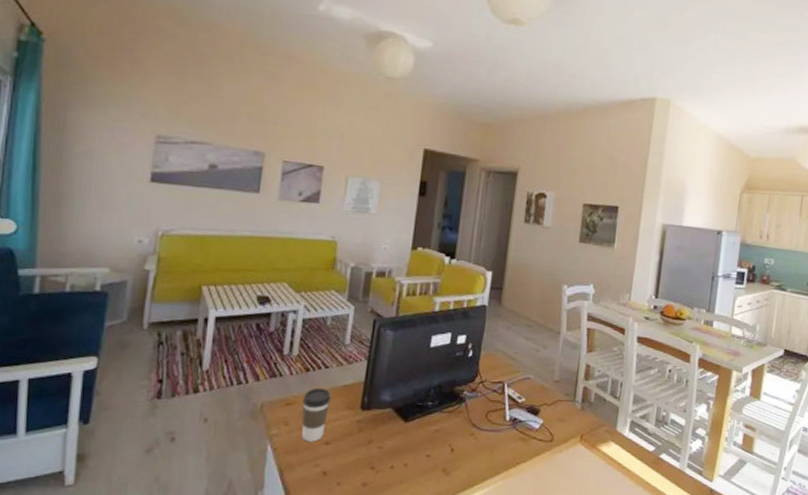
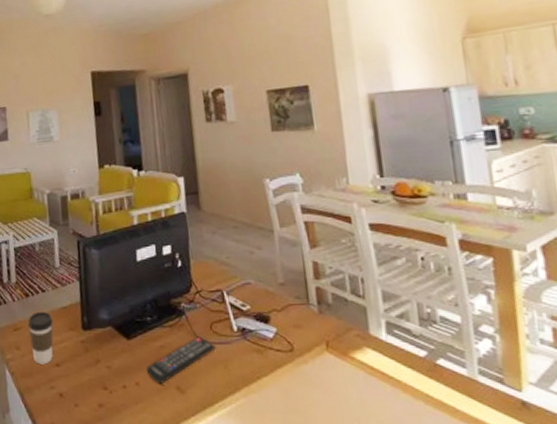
remote control: none [418,423,487,465] -> present [147,336,216,384]

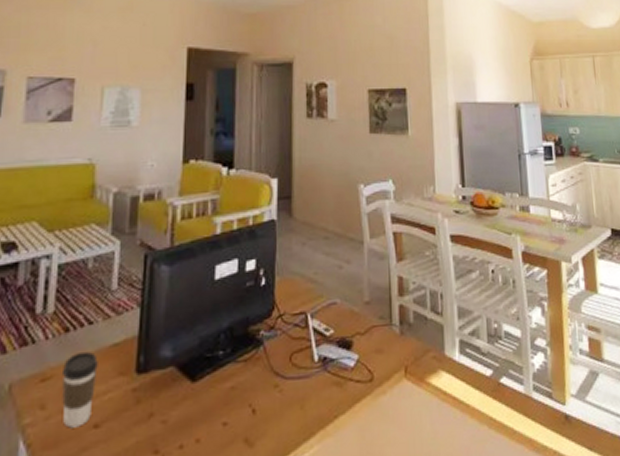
remote control: present [147,336,216,384] -> none [212,371,293,437]

